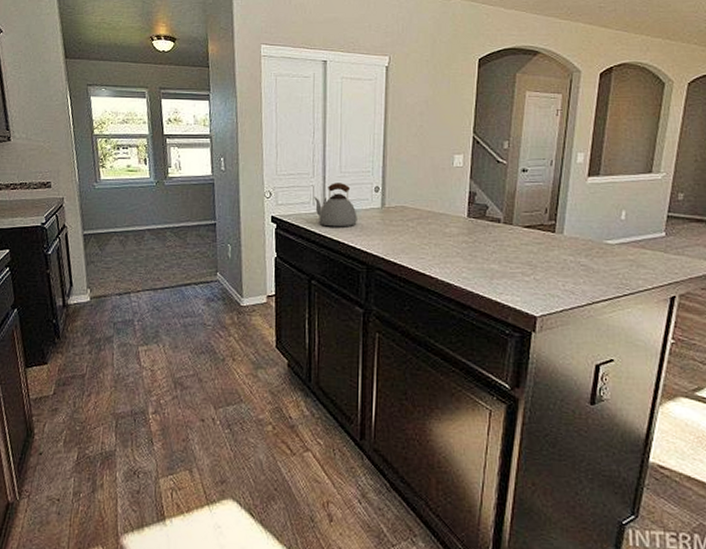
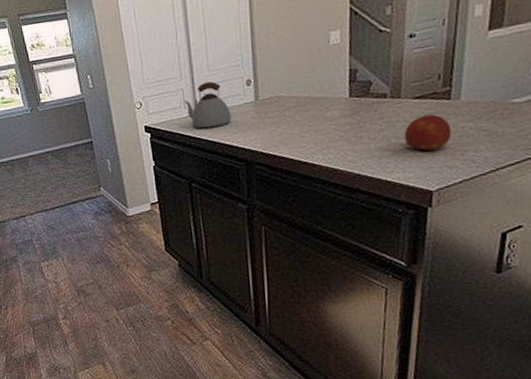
fruit: none [514,244,555,278] -> present [404,114,452,151]

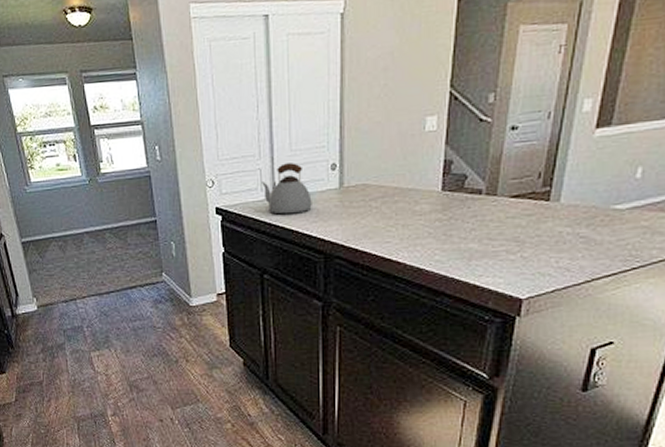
fruit: present [404,114,452,151] -> none [497,216,548,256]

